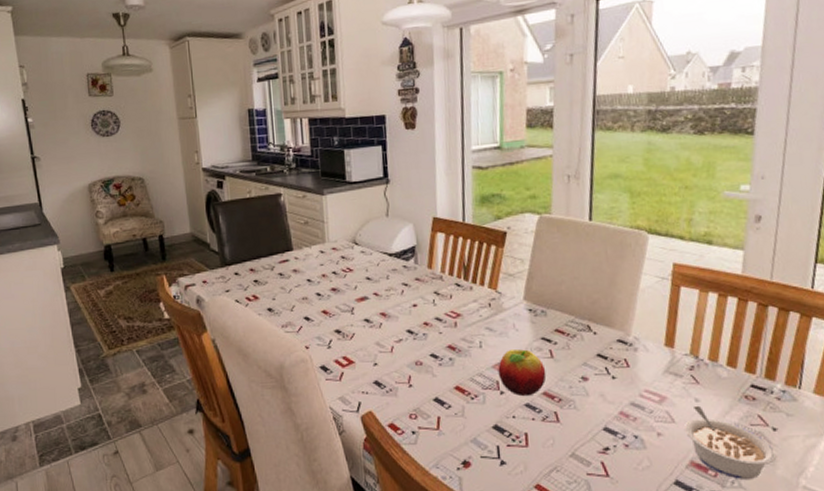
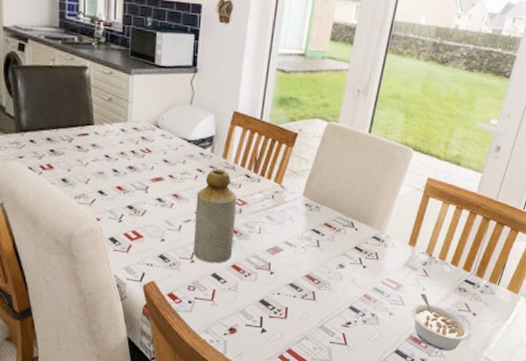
bottle: none [405,280,453,386] -> present [193,168,238,264]
fruit: present [498,349,547,397] -> none [271,237,312,278]

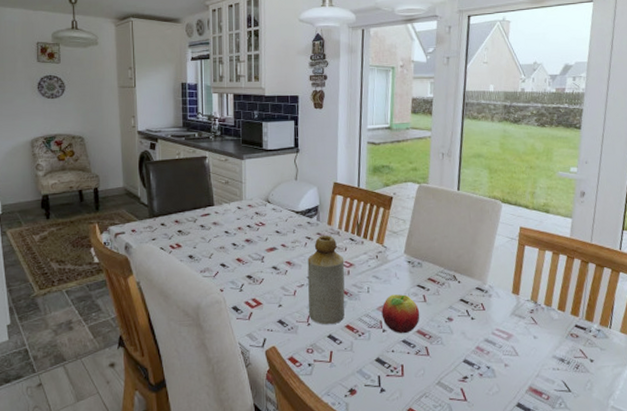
fruit: none [271,237,312,278] -> present [381,294,420,334]
legume: present [411,293,472,350] -> none [525,341,593,401]

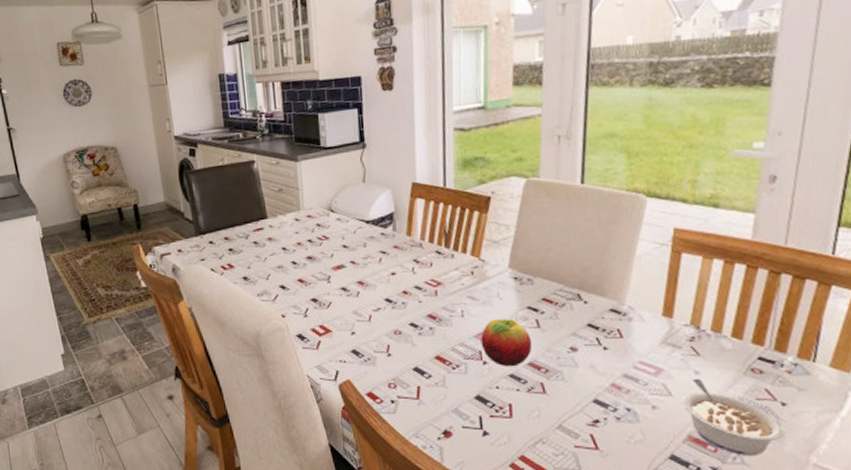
bottle: present [307,234,345,325] -> none [383,247,433,356]
legume: none [525,341,593,401] -> present [682,378,785,455]

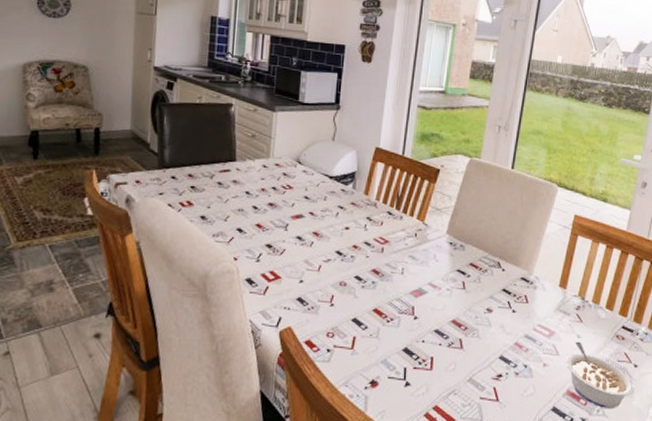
fruit: present [480,319,533,367] -> none [415,279,457,323]

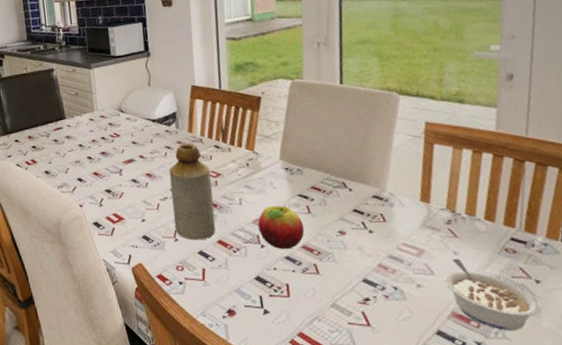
bottle: none [332,205,379,307] -> present [169,143,216,240]
fruit: none [415,279,457,323] -> present [258,205,305,250]

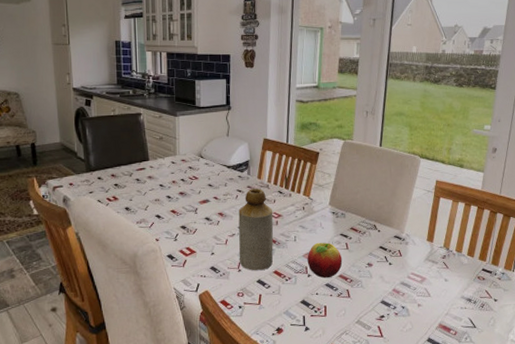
legume: present [444,258,542,330] -> none [437,284,496,336]

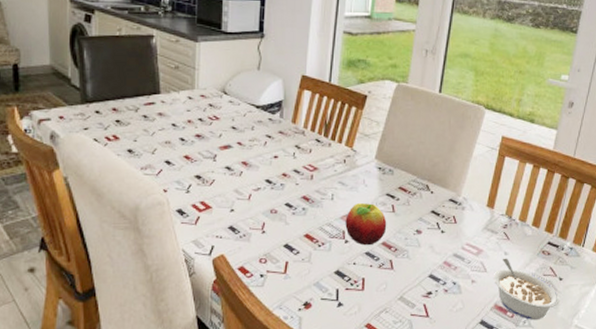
bottle: present [238,188,274,271] -> none [263,133,308,234]
legume: none [437,284,496,336] -> present [494,258,560,320]

